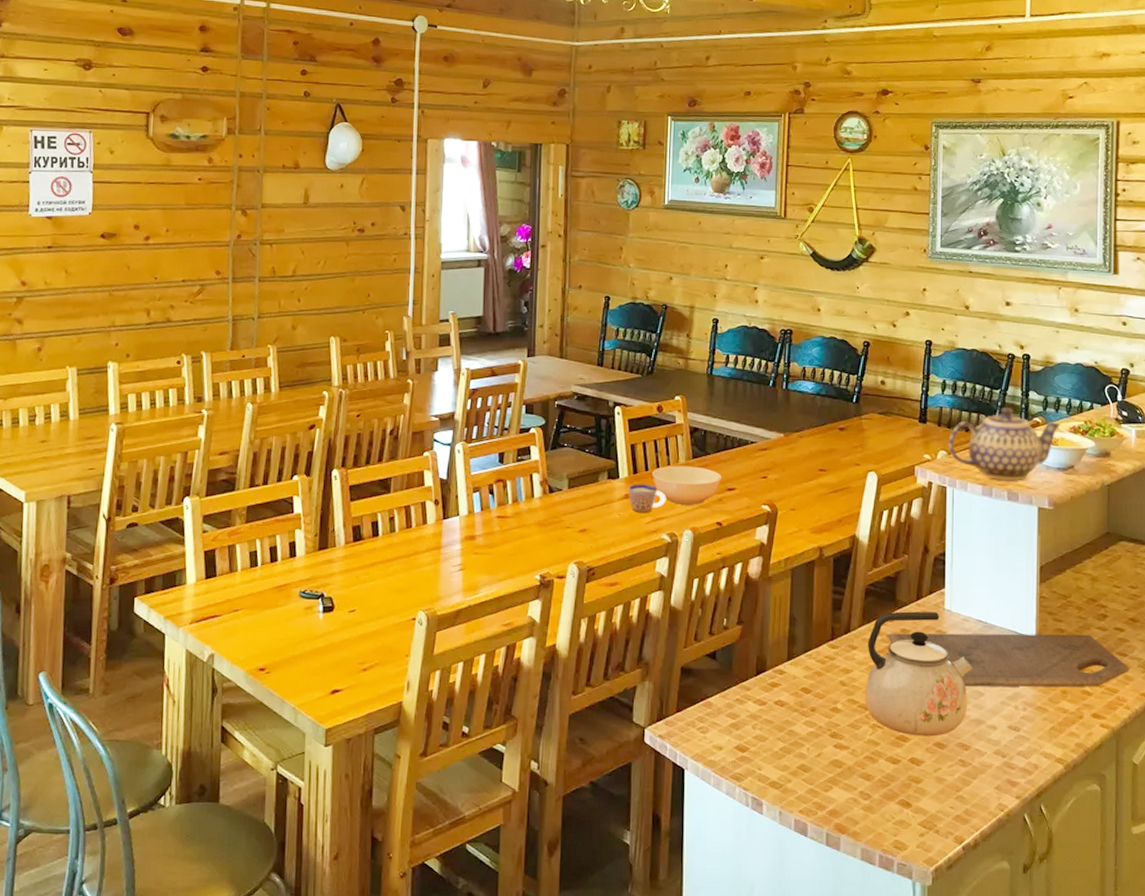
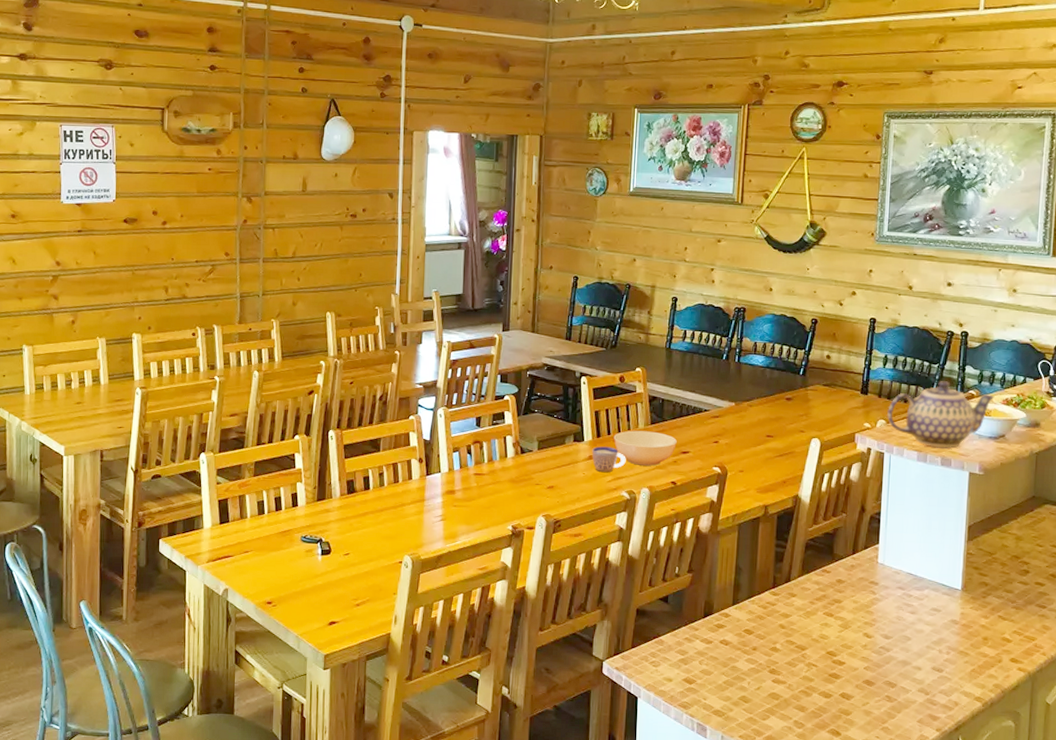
kettle: present [864,611,972,737] -> none [801,564,901,675]
cutting board: present [885,633,1130,687] -> none [823,583,1048,635]

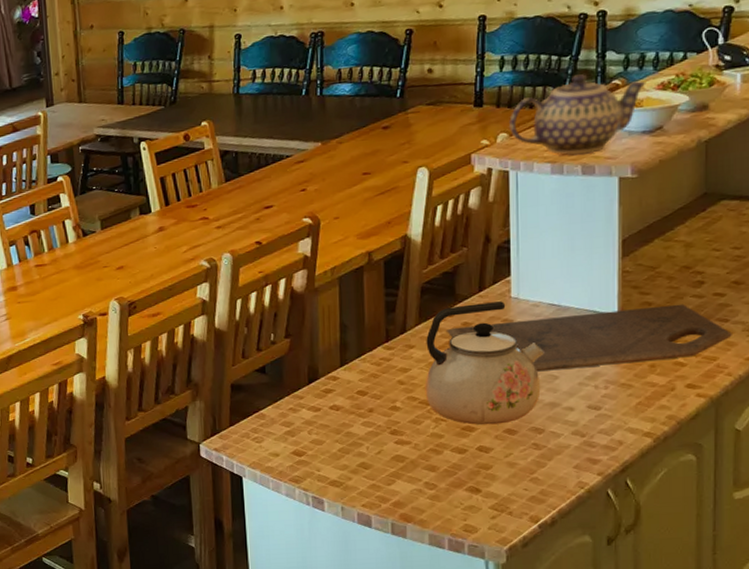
cup: present [592,446,626,472] -> none [161,214,201,243]
bowl: present [613,430,677,466] -> none [184,189,258,230]
kettle: none [801,564,901,675] -> present [425,301,544,426]
cutting board: none [823,583,1048,635] -> present [445,303,732,372]

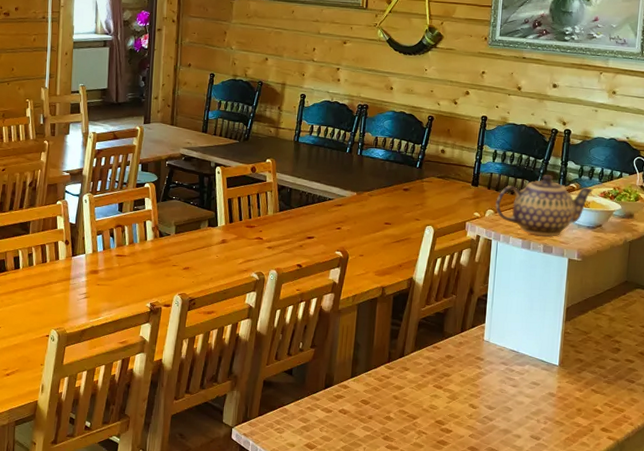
kettle: present [425,301,544,426] -> none [413,341,504,442]
cutting board: present [445,303,732,372] -> none [433,358,636,407]

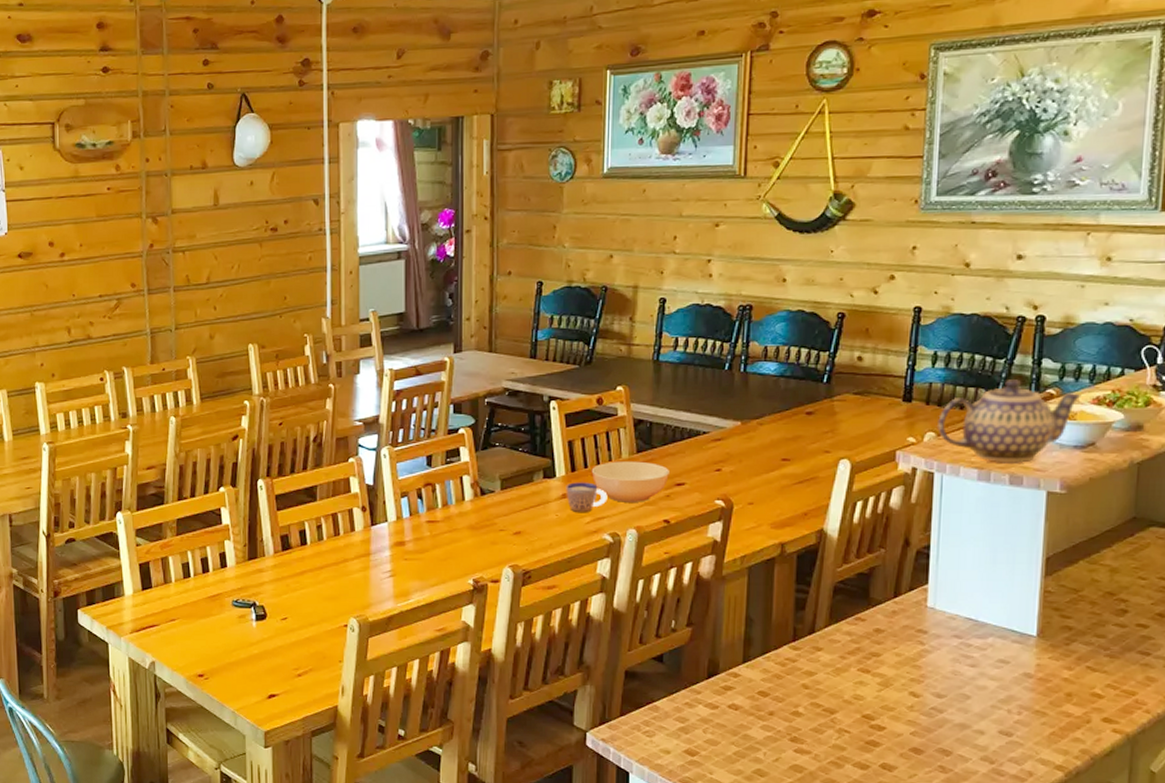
cup: none [224,231,256,255] -> present [566,482,608,512]
bowl: none [245,217,303,250] -> present [591,461,669,502]

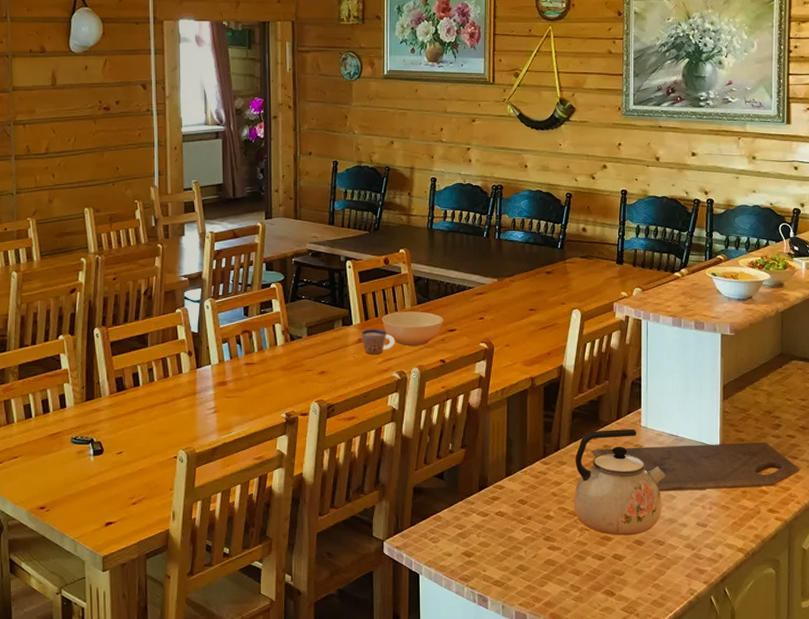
kettle: none [830,610,958,742] -> present [573,429,665,536]
cutting board: none [856,631,1153,690] -> present [590,442,800,492]
teapot: present [938,379,1082,462] -> none [642,248,741,311]

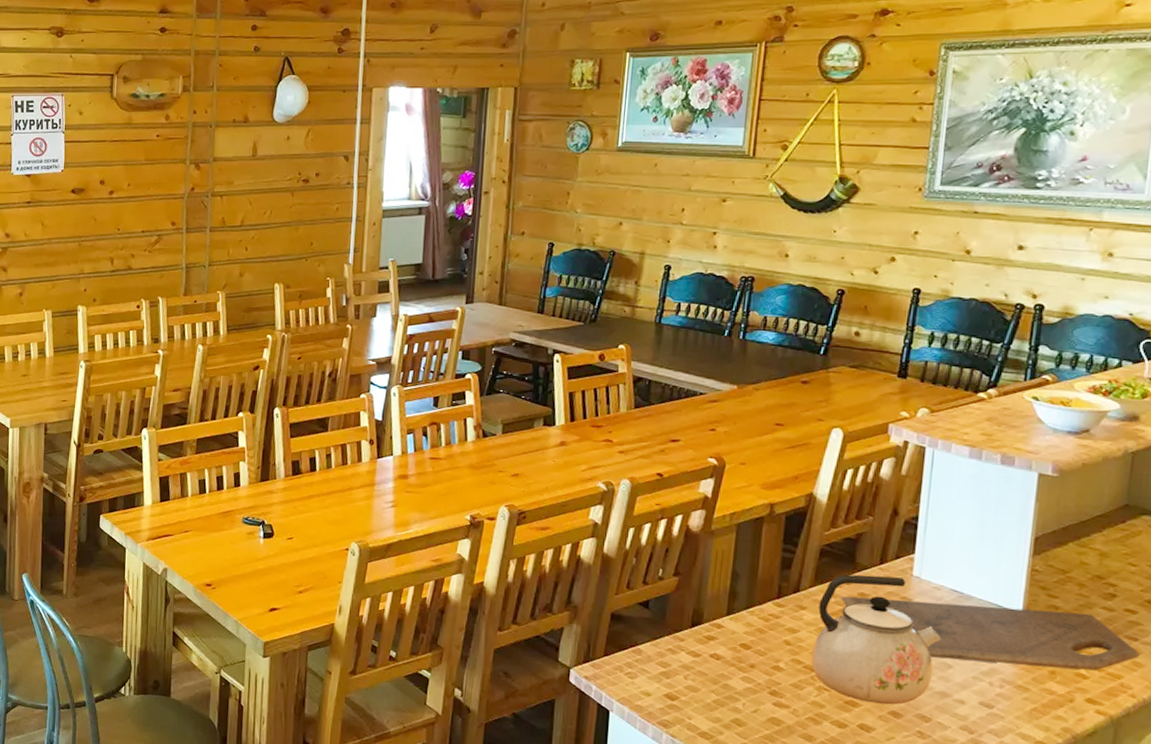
cup: present [361,329,395,354] -> none [564,431,604,460]
bowl: present [381,311,443,346] -> none [590,414,665,455]

